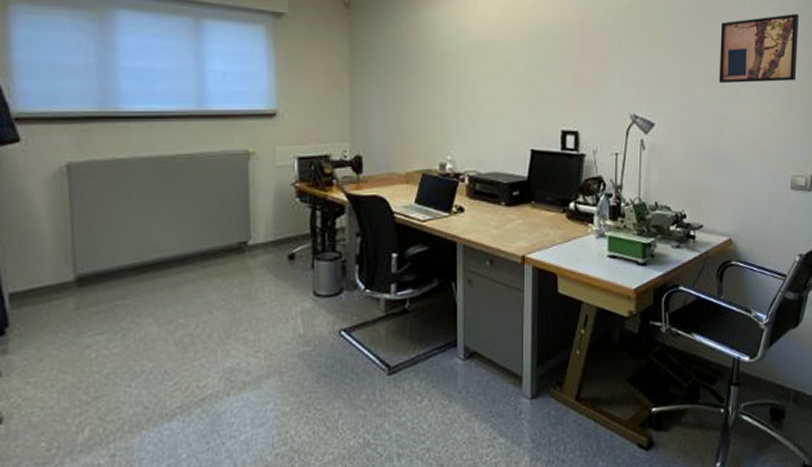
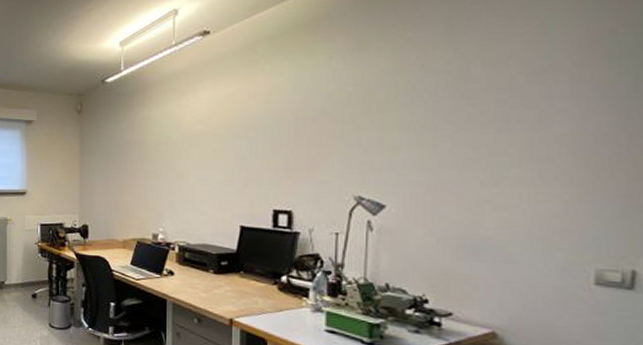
wall art: present [719,13,799,84] -> none [476,82,610,165]

